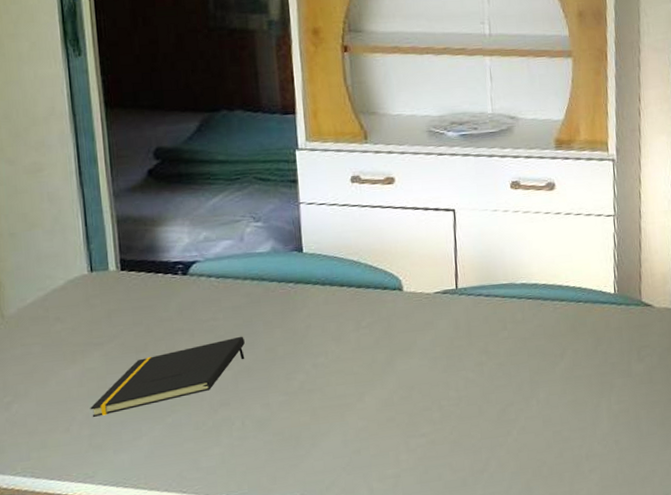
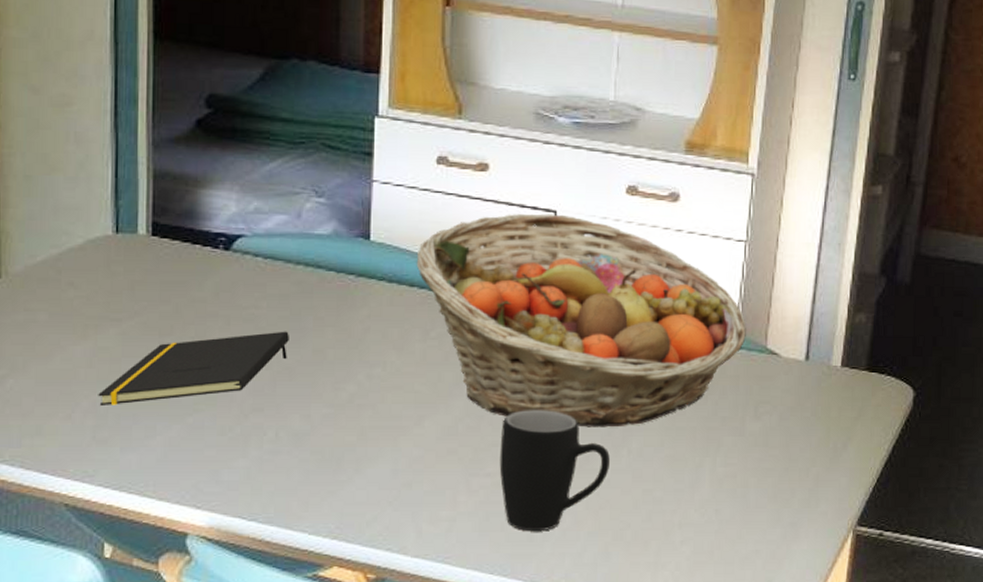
fruit basket: none [343,212,623,386] -> present [416,214,746,428]
mug: none [429,375,523,478] -> present [499,410,610,532]

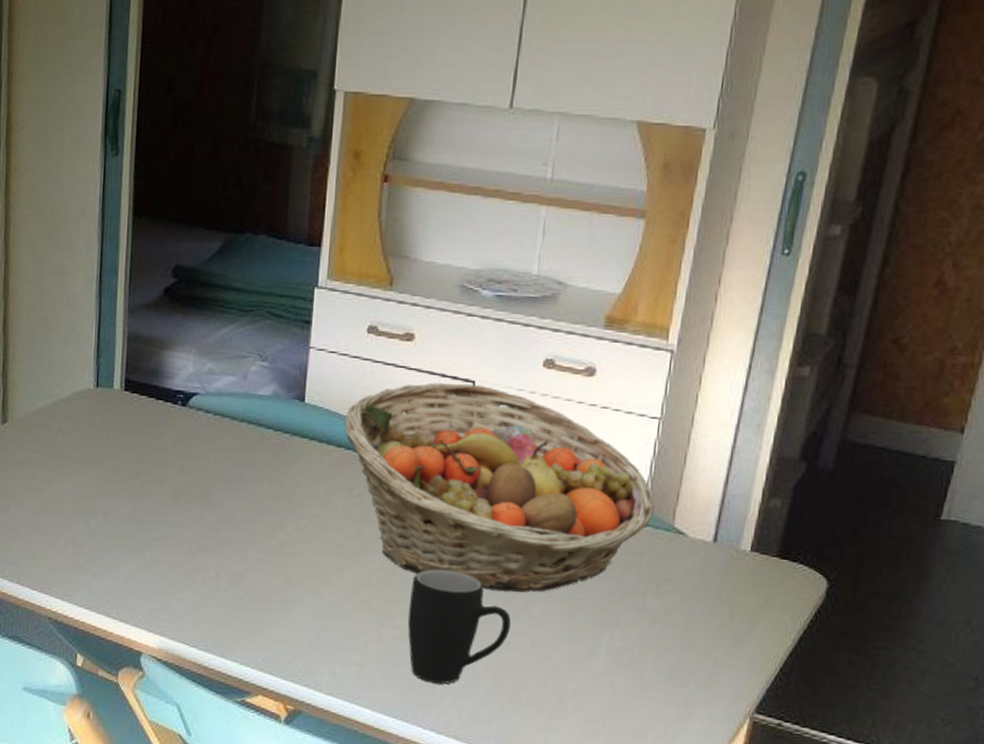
notepad: present [98,331,289,405] -> none [77,481,232,537]

